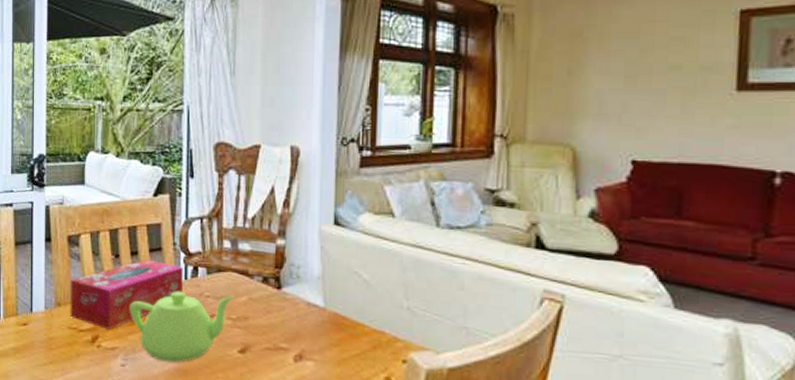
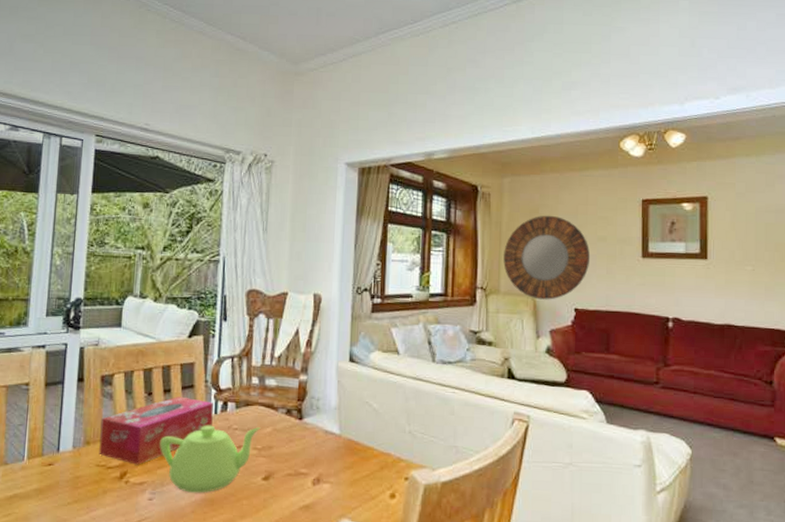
home mirror: none [531,38,658,150] -> present [503,215,591,300]

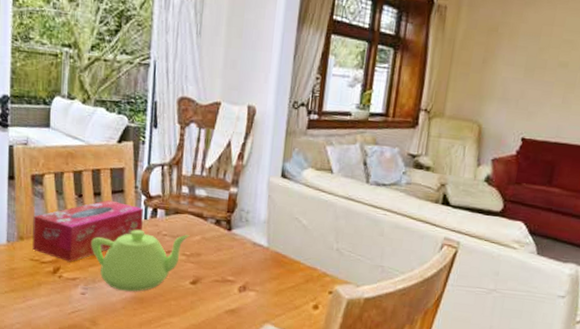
home mirror: present [503,215,591,300] -> none [452,34,548,128]

